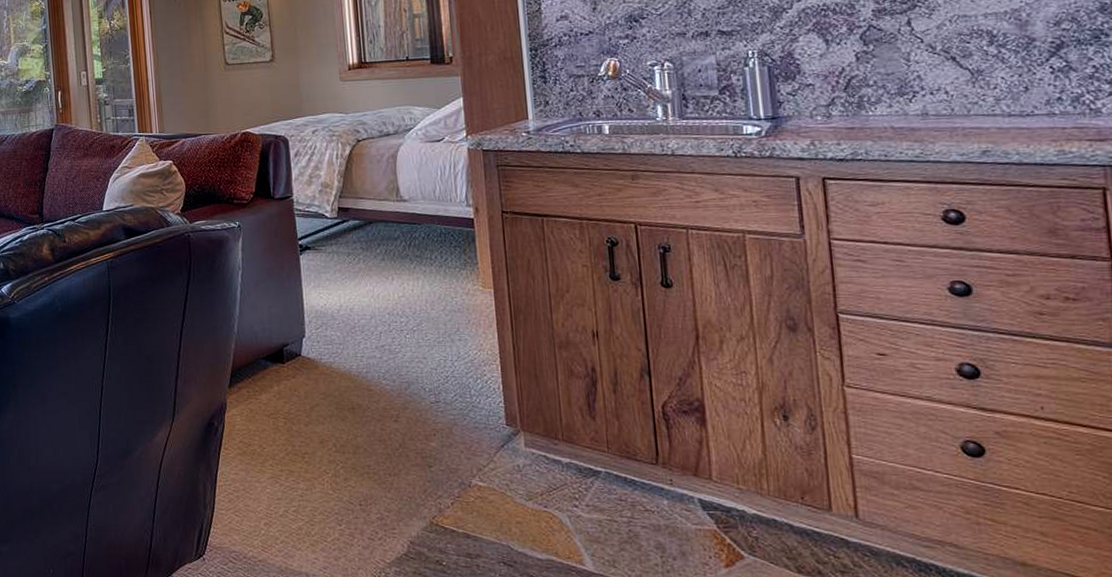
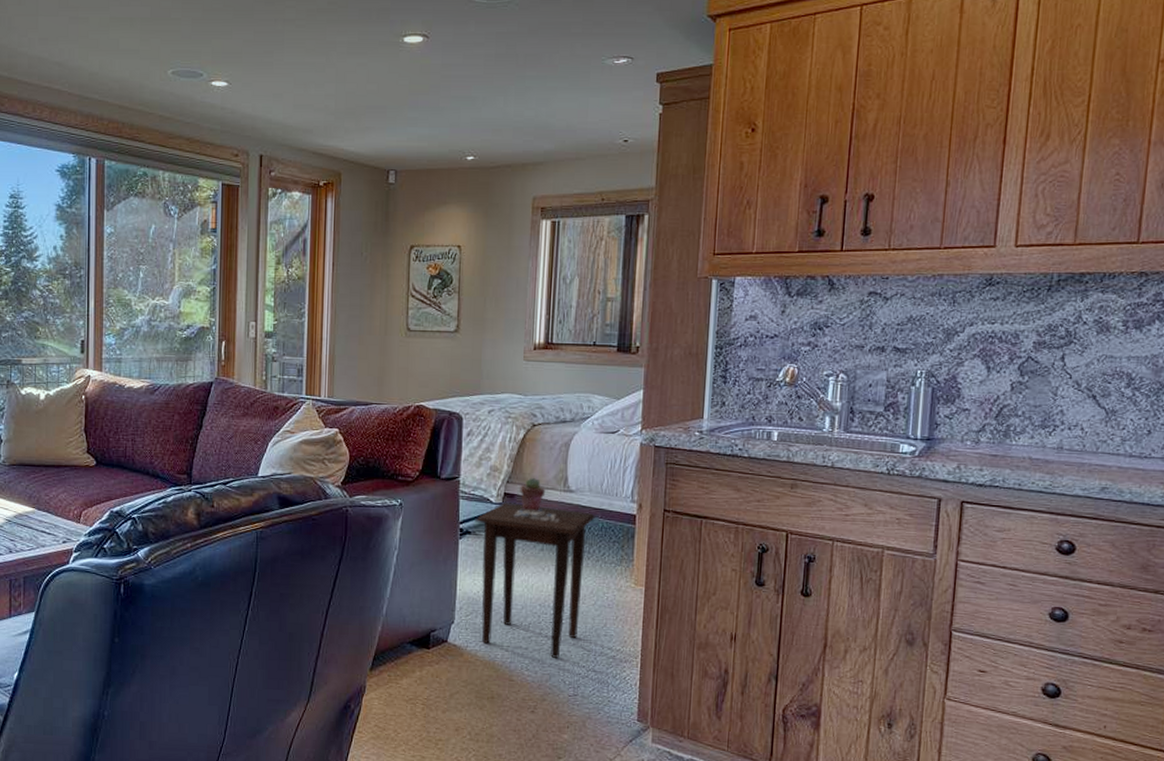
side table: none [312,216,433,365] -> present [475,502,596,658]
potted succulent: none [353,190,379,223] -> present [520,477,546,511]

